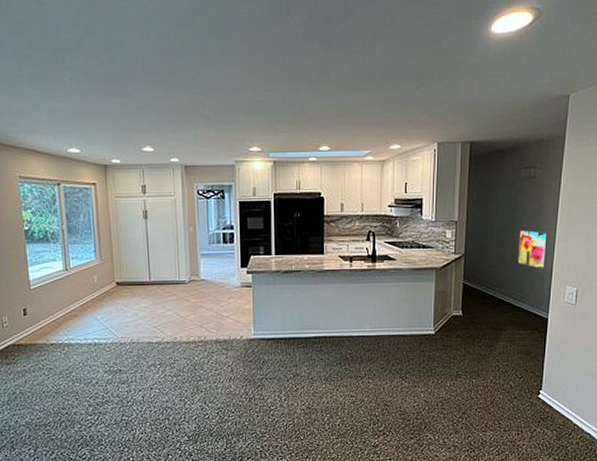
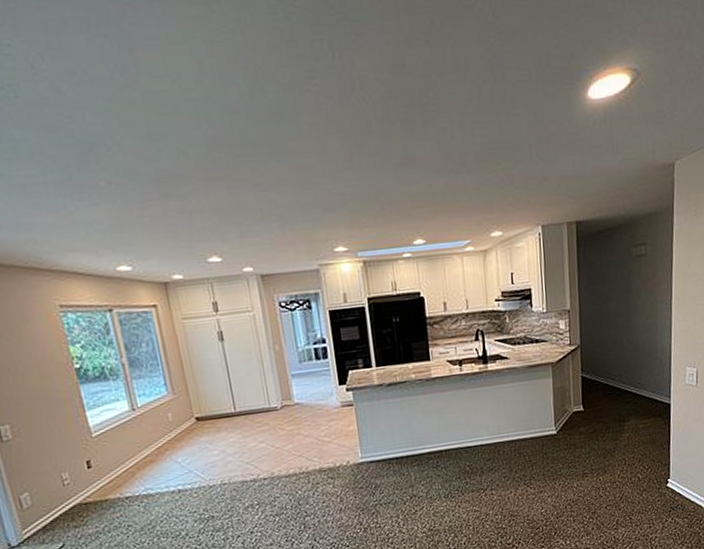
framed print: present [517,229,549,270] -> none [634,311,665,353]

